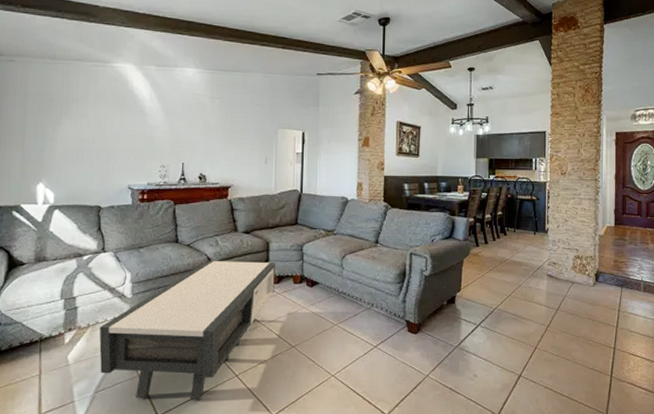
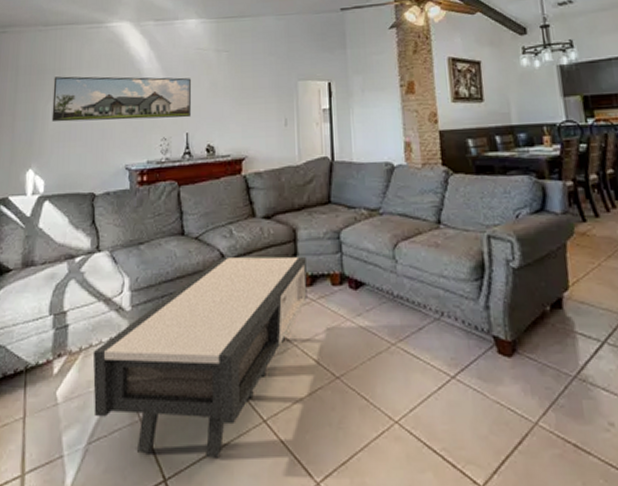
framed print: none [60,106,187,151] -> present [51,76,191,122]

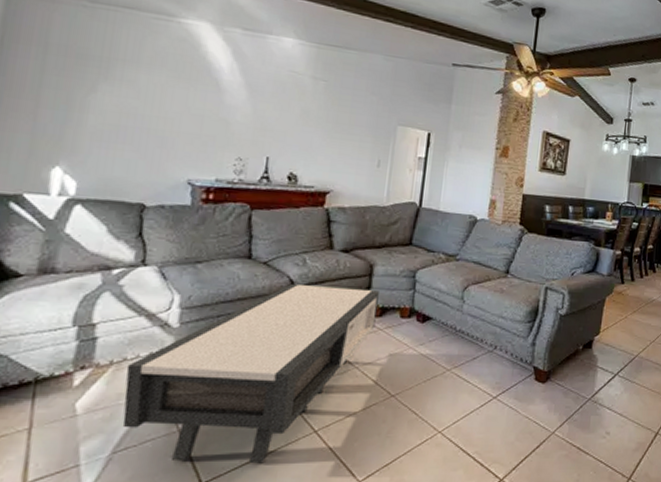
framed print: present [51,76,191,122] -> none [92,66,279,142]

